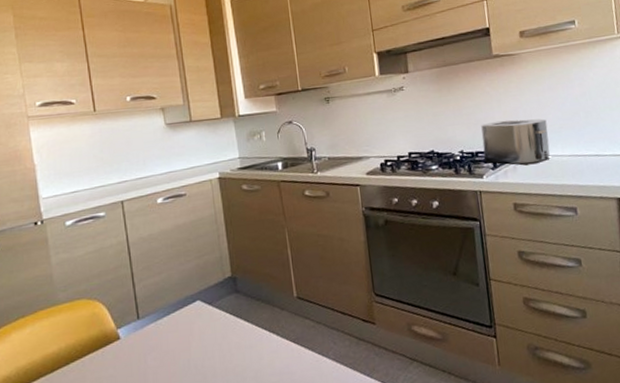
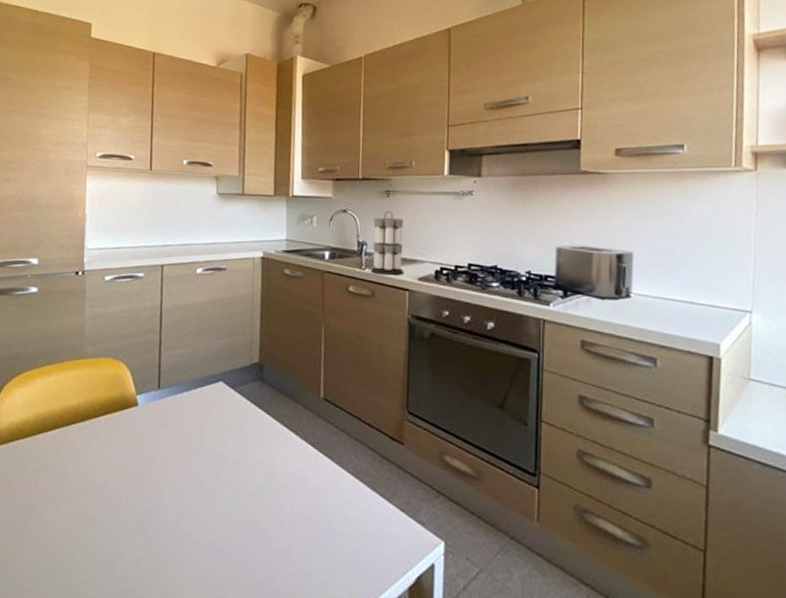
spice rack: none [318,115,352,176] -> present [370,210,403,276]

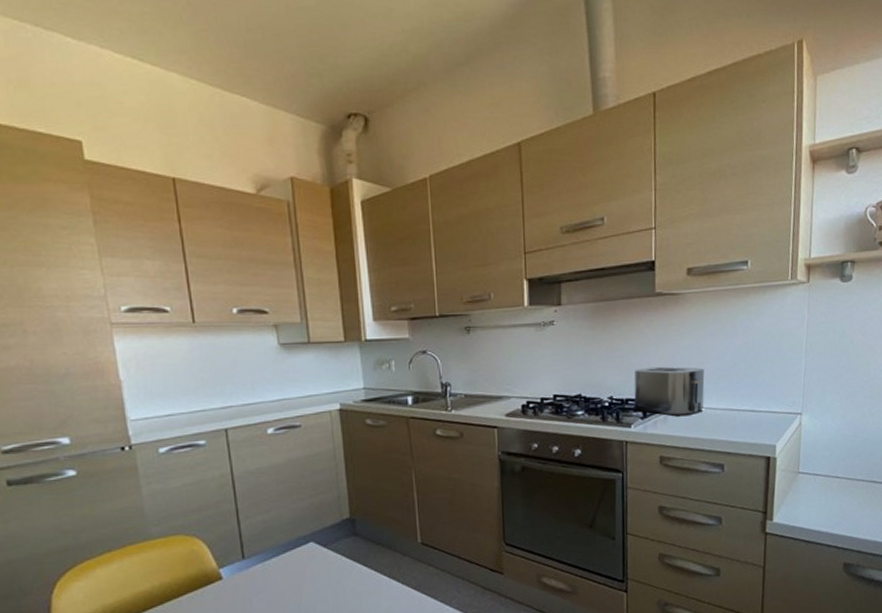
spice rack: present [370,210,403,276] -> none [455,348,490,416]

